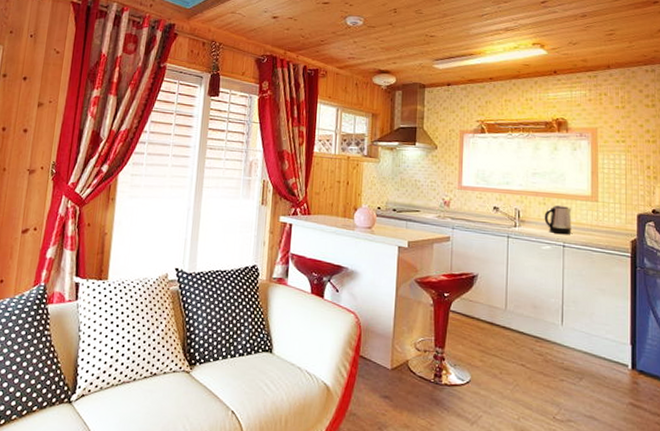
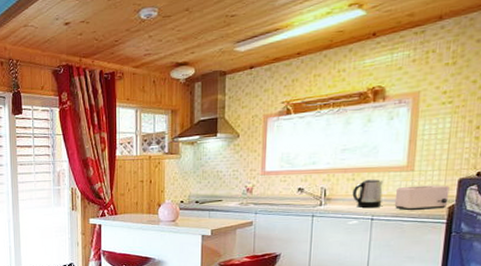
toaster: none [583,216,631,242] -> present [394,185,450,211]

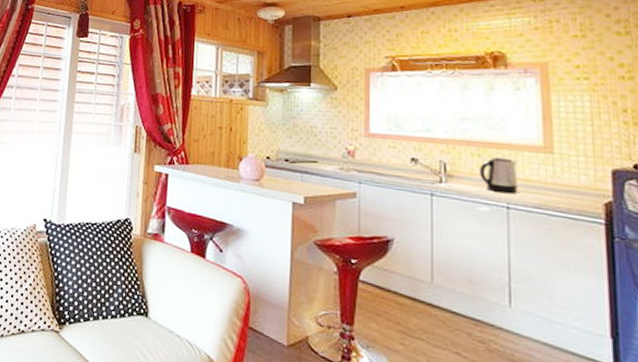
toaster: present [394,185,450,211] -> none [533,171,603,205]

